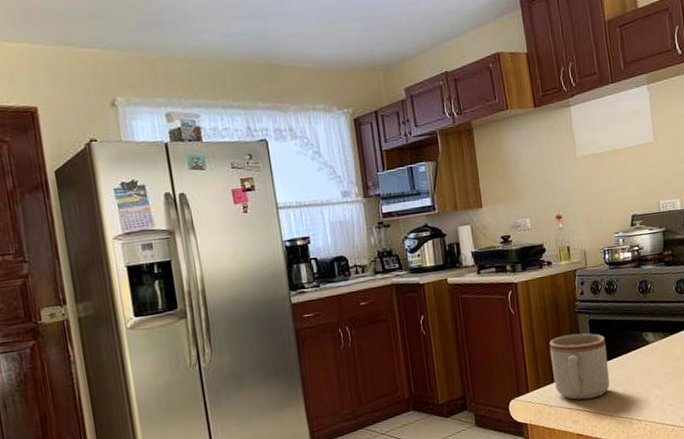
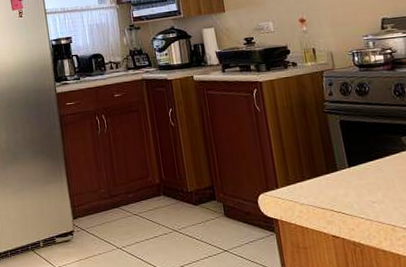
mug: present [549,333,610,400] -> none [298,133,367,201]

